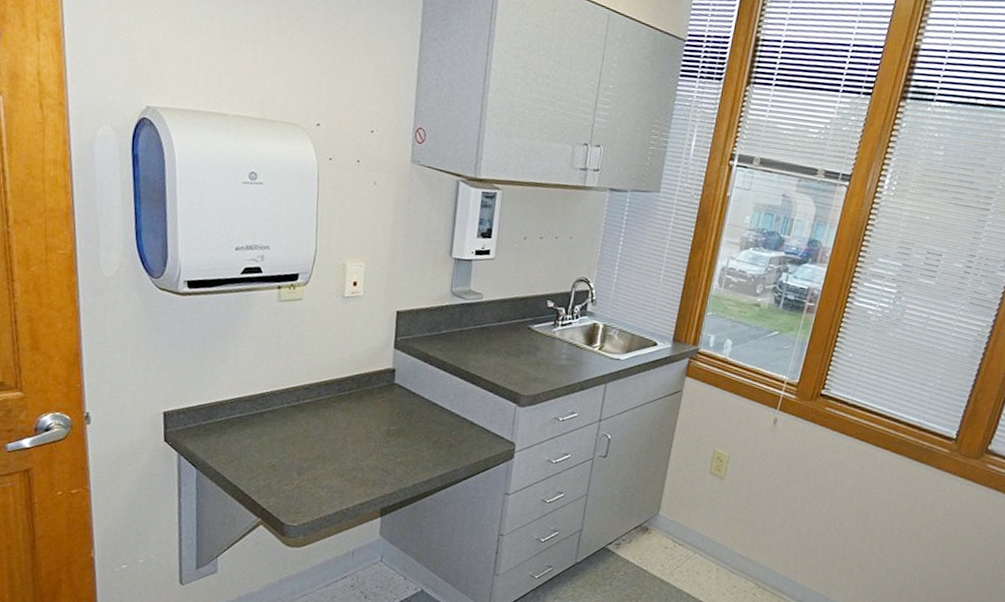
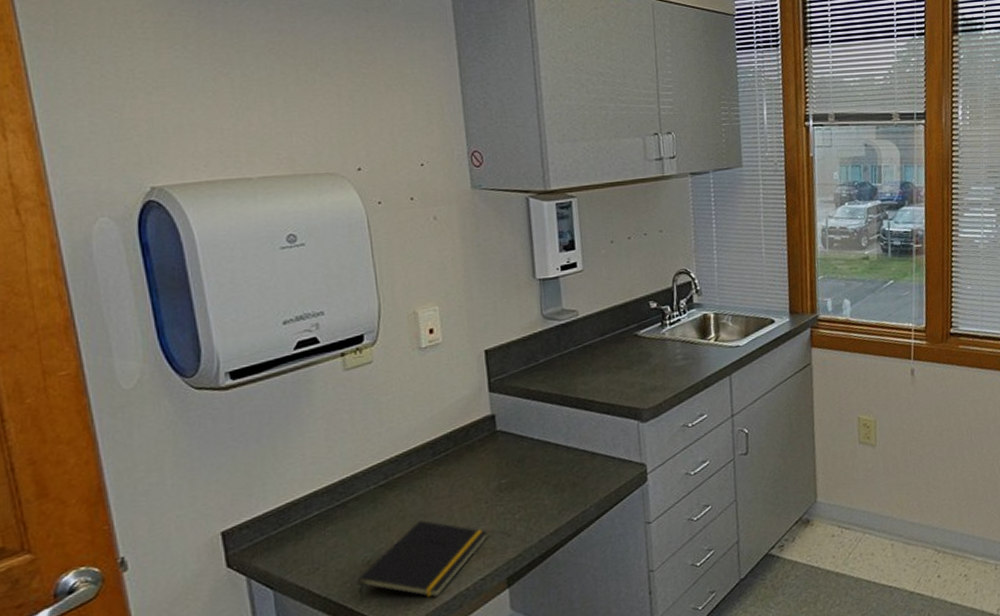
notepad: none [260,443,373,510] -> present [357,520,489,602]

